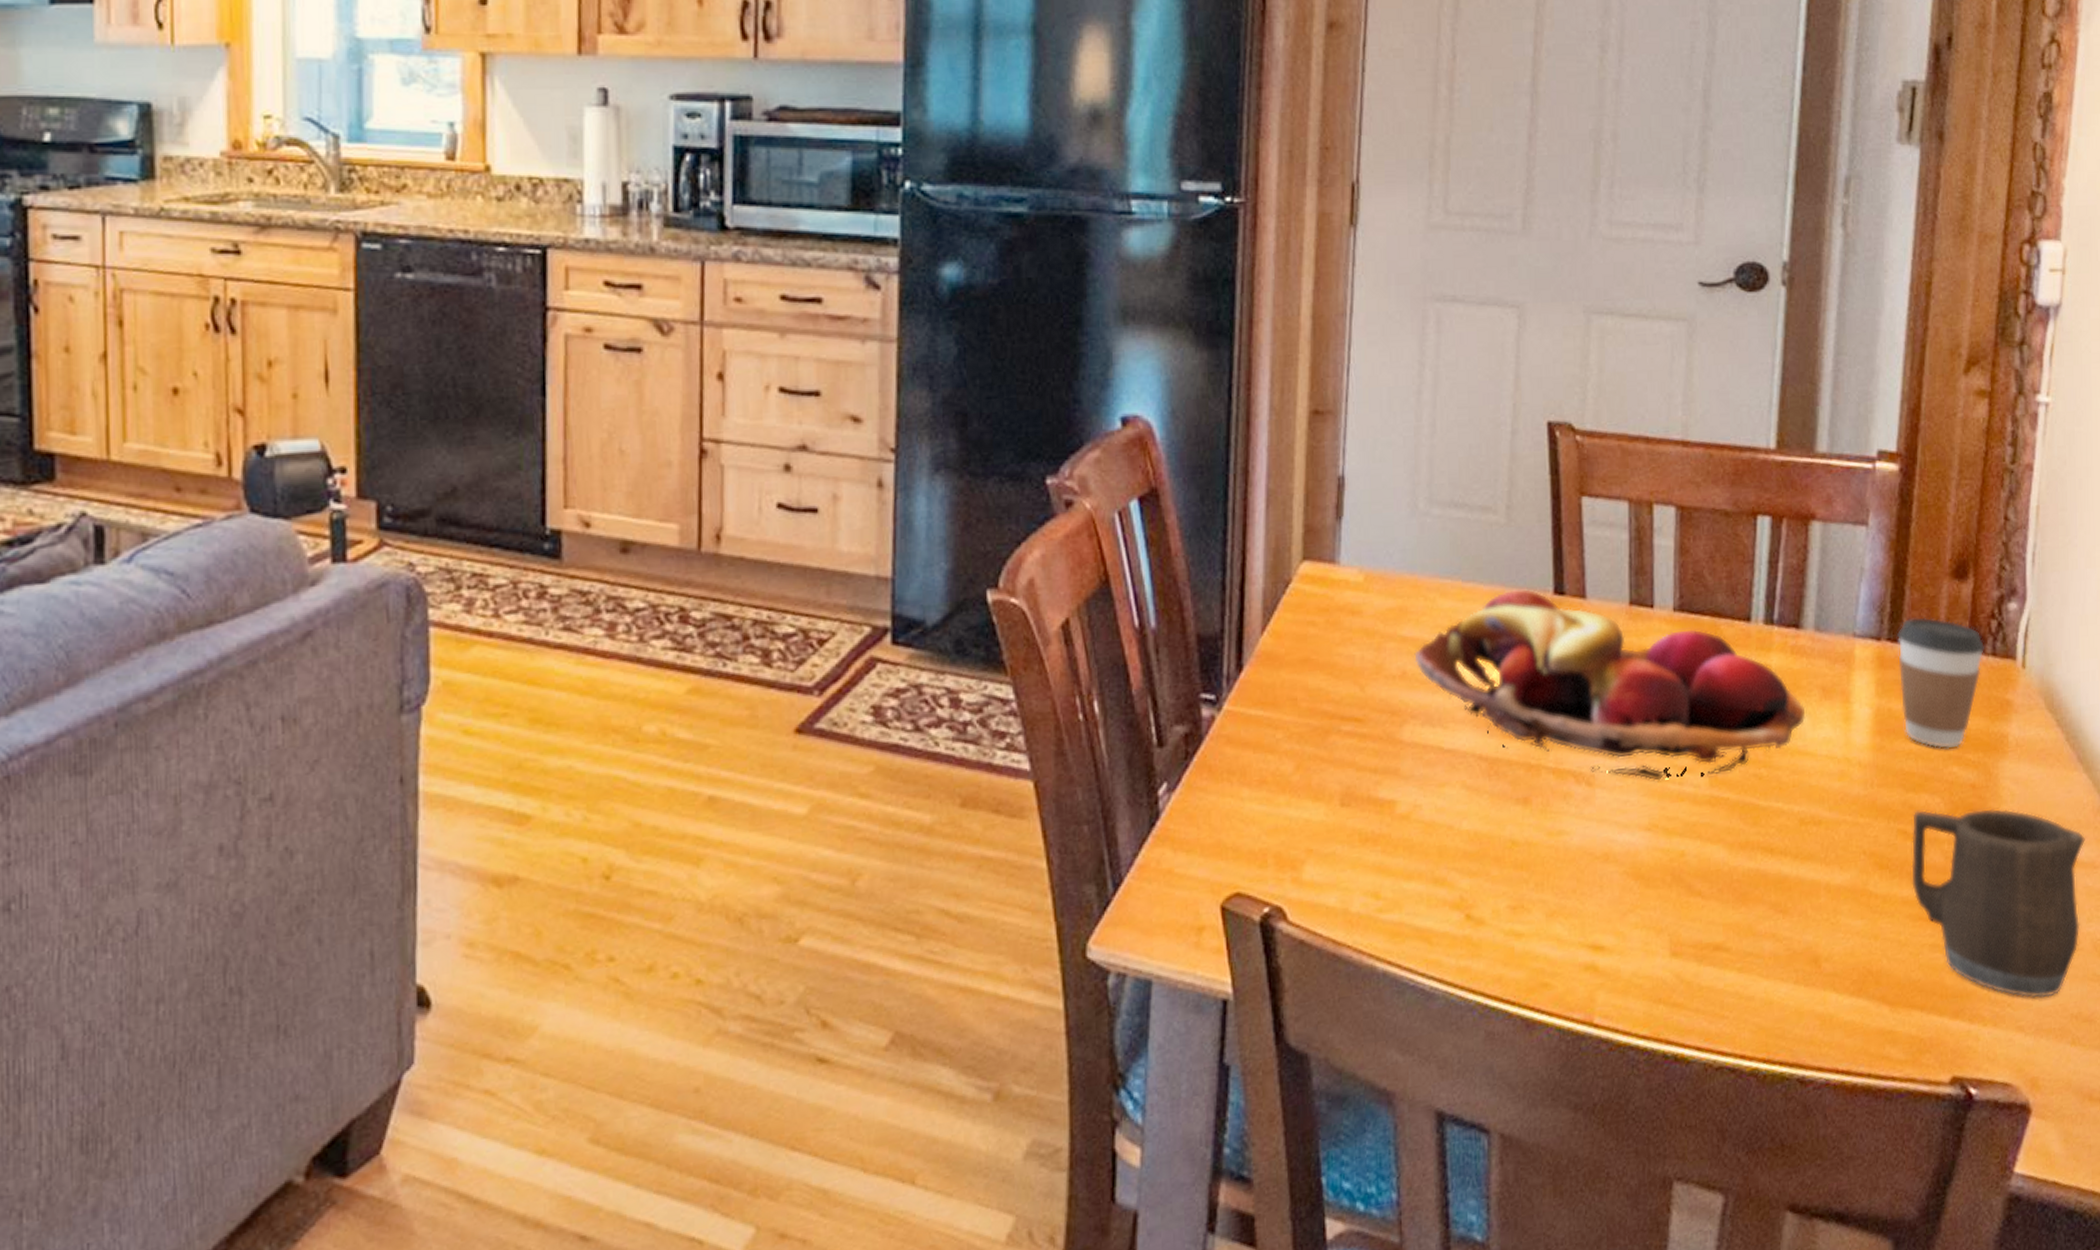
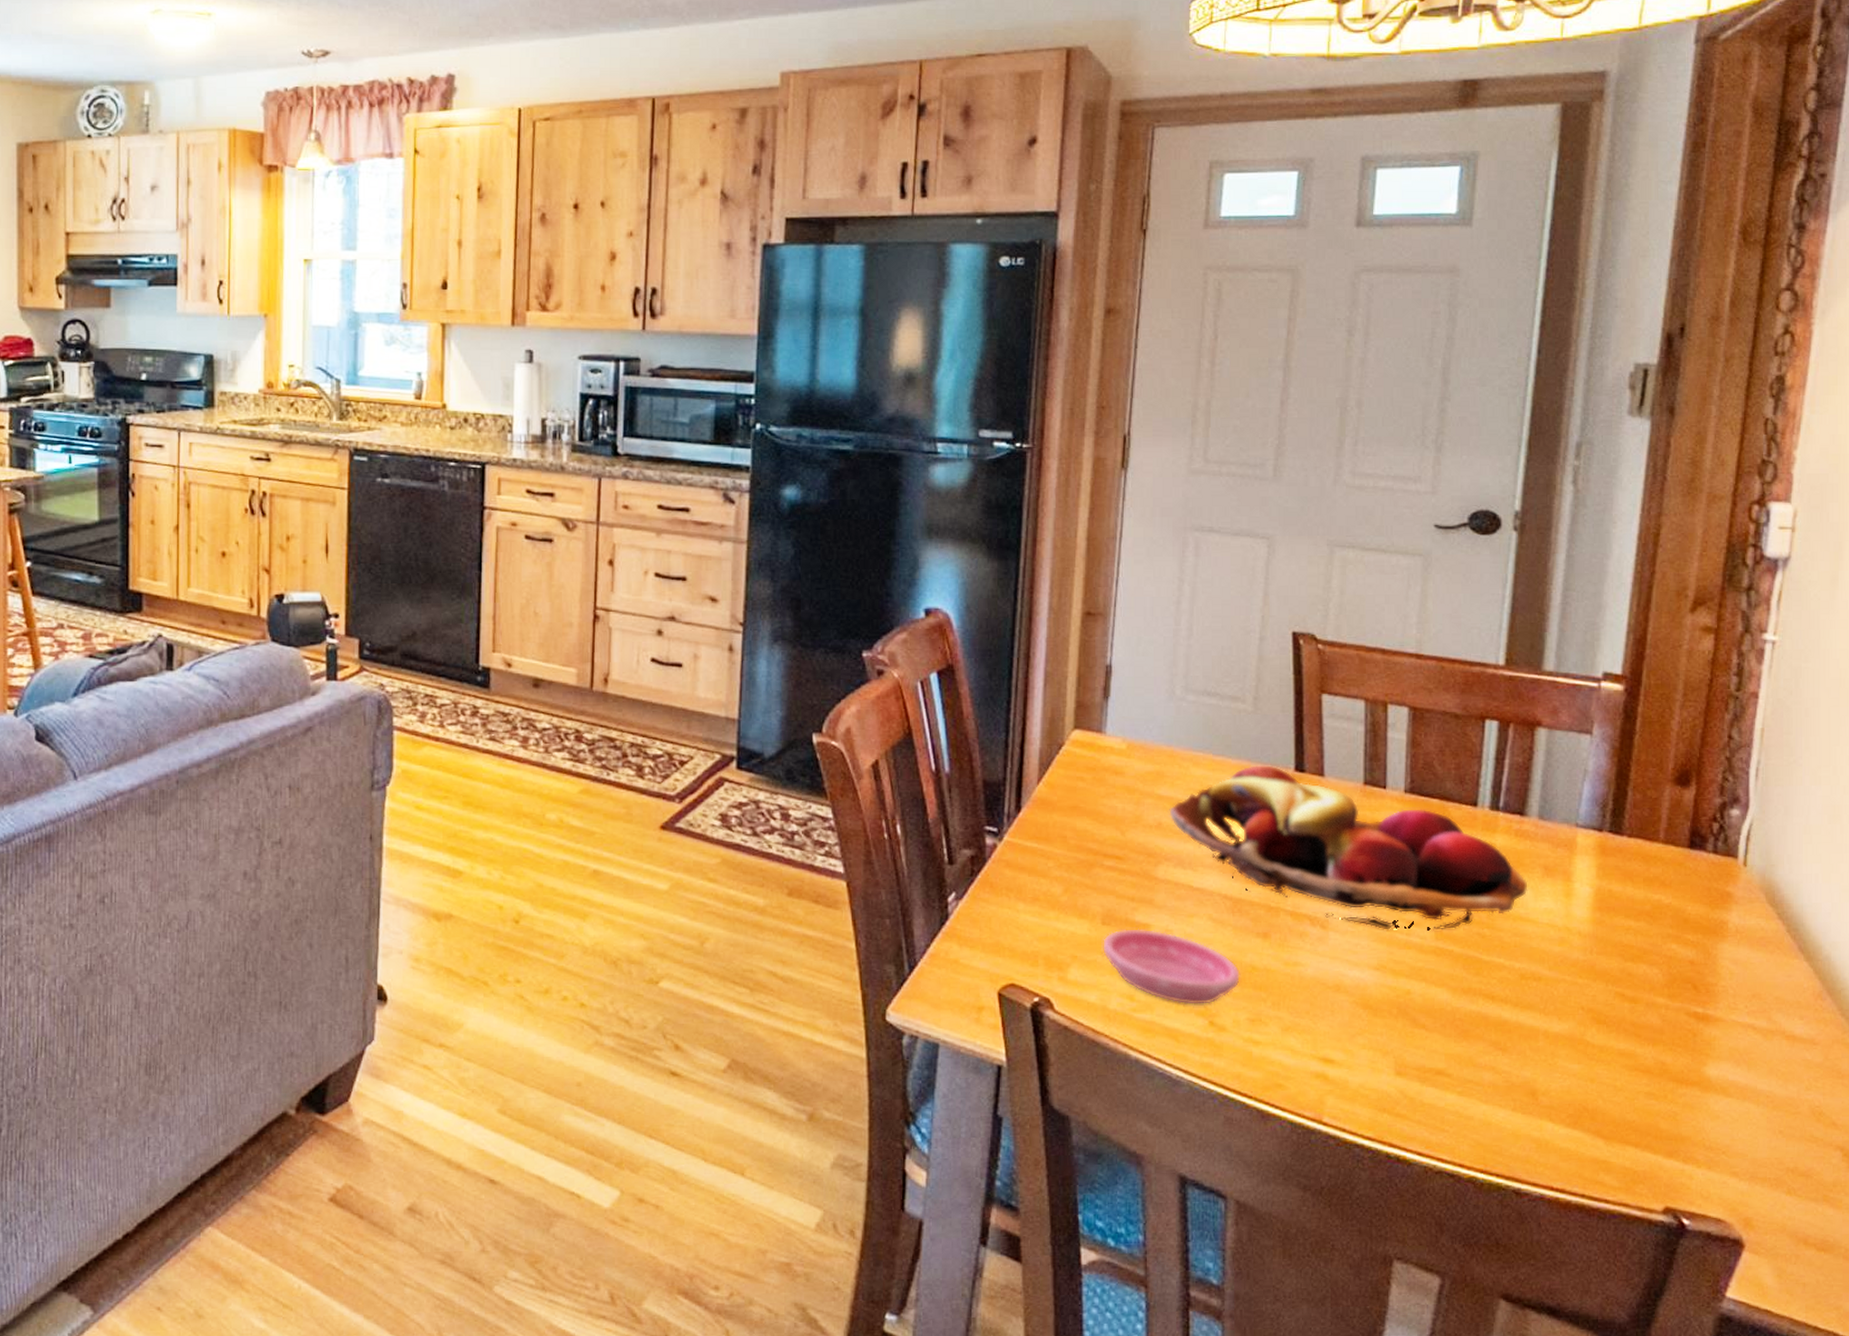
saucer: none [1342,807,1499,897] -> present [1103,928,1240,1005]
coffee cup: present [1897,617,1985,749] -> none [1619,815,1707,929]
mug: present [1911,808,2085,998] -> none [1628,977,1805,1151]

